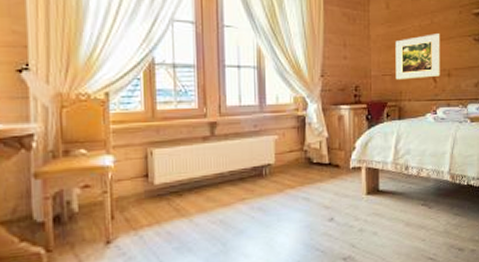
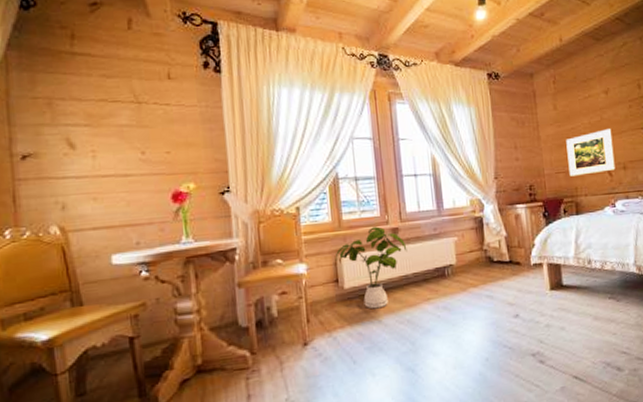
house plant: none [146,119,225,208] -> present [335,226,408,309]

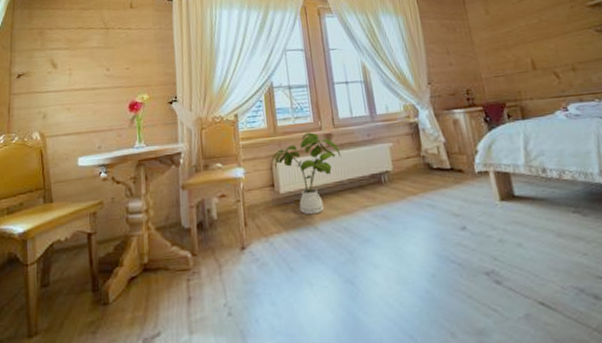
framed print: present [566,129,616,177] -> none [502,30,563,80]

